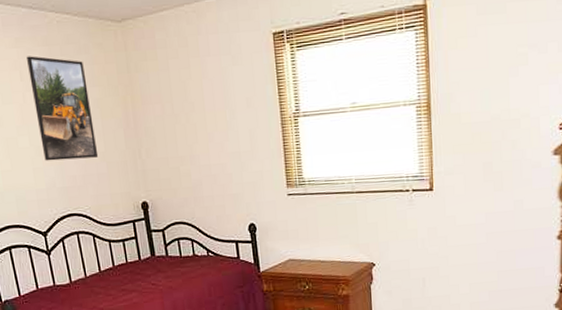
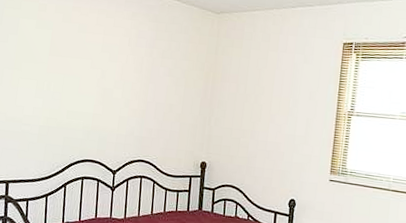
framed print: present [27,56,99,161] -> none [130,28,181,117]

